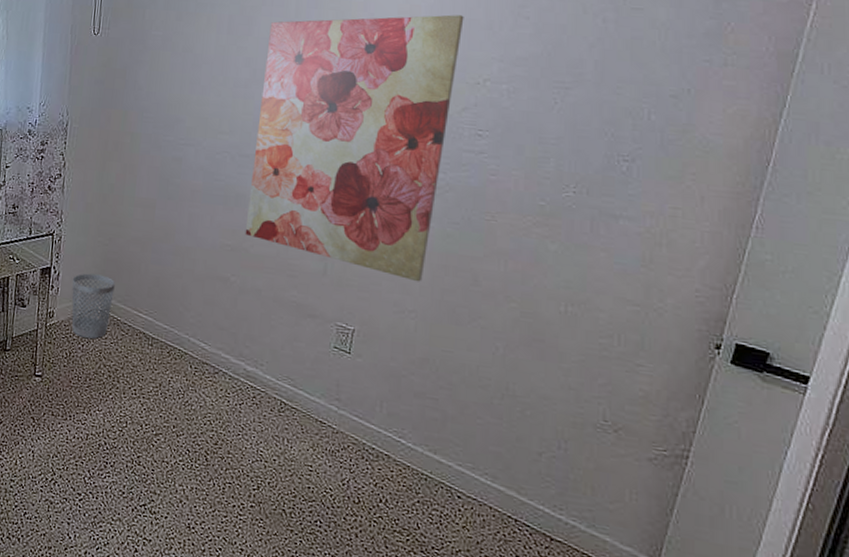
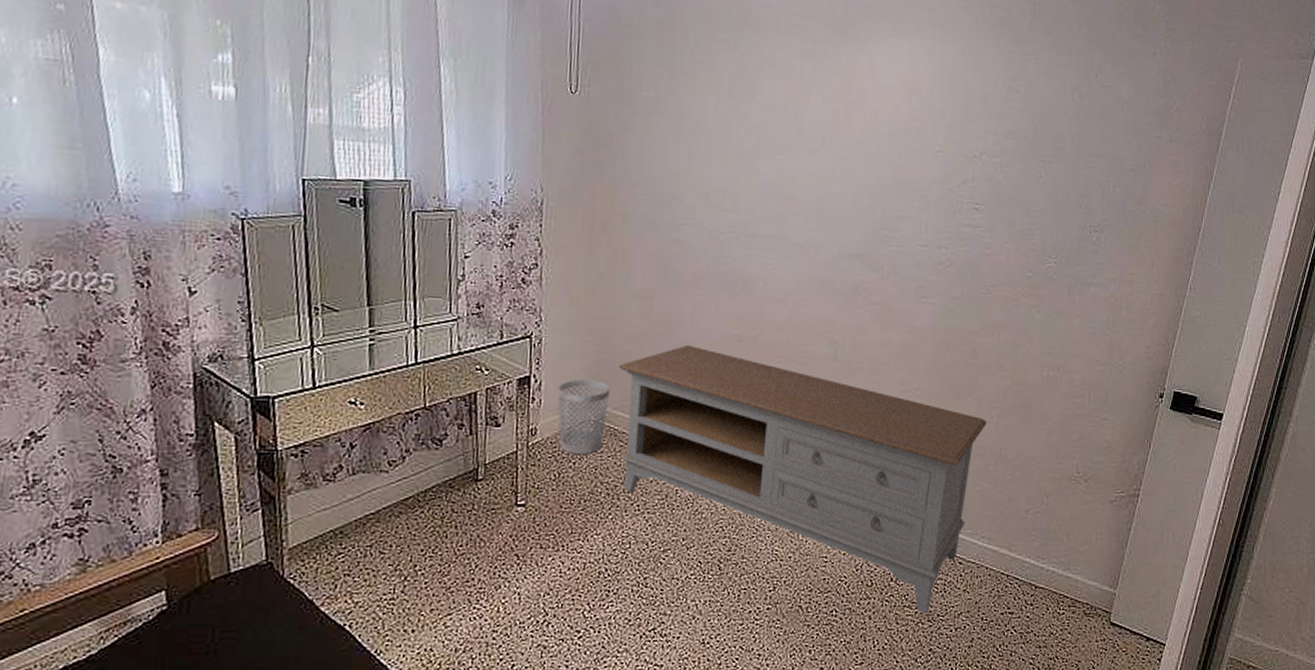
media console: none [122,250,491,544] -> present [619,344,987,614]
wall art: present [245,15,464,282] -> none [753,85,963,360]

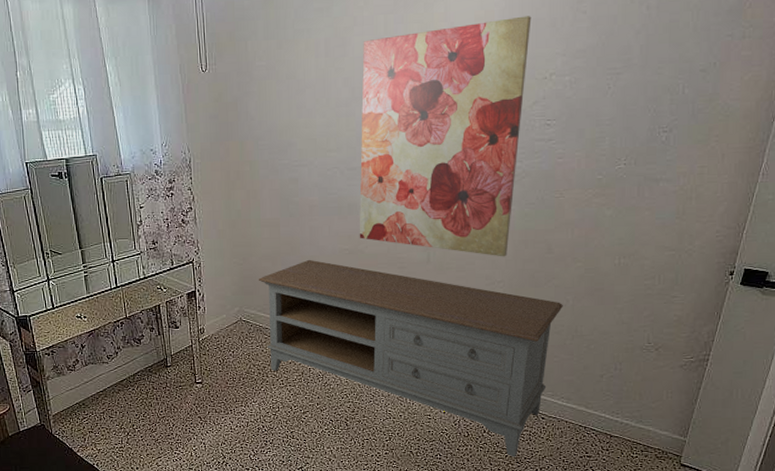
wastebasket: present [557,379,610,454] -> none [215,291,254,345]
wall art: none [753,85,963,360] -> present [359,16,532,257]

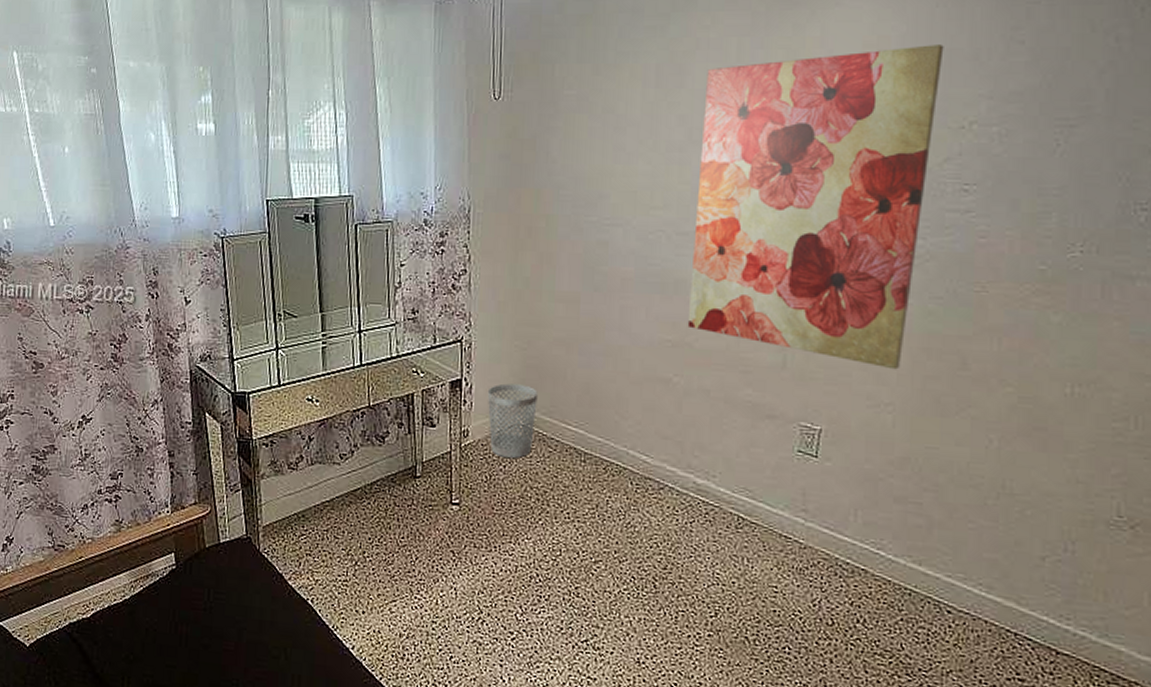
wastebasket: none [215,291,254,345] -> present [487,383,538,458]
media console: present [259,259,563,457] -> none [547,350,983,666]

